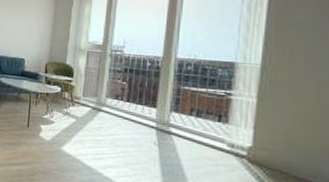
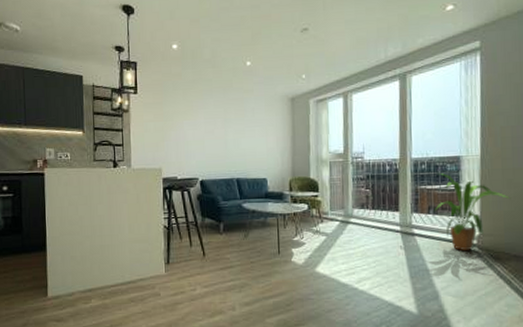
house plant: none [195,77,297,162] -> present [432,173,511,252]

